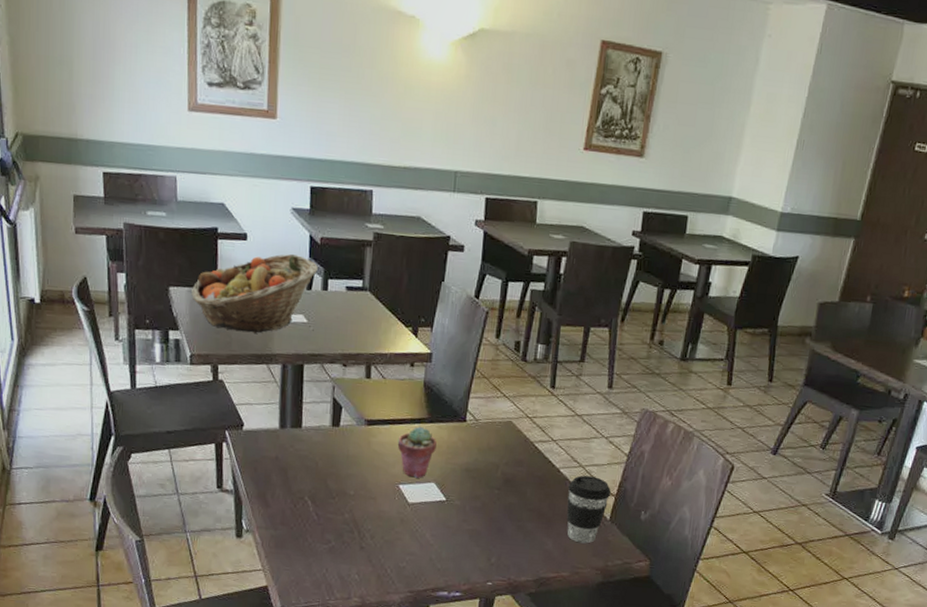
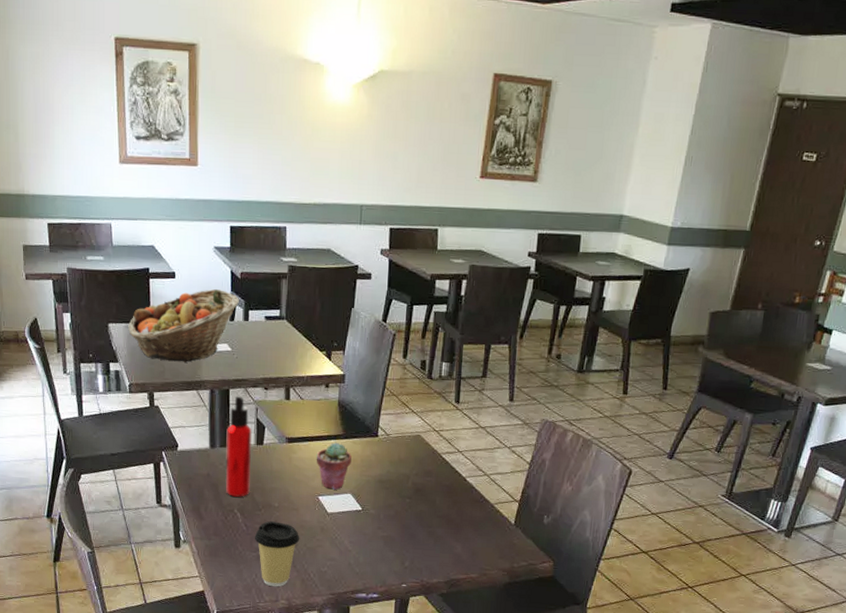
water bottle: none [296,372,327,483] -> present [225,396,252,497]
coffee cup: none [326,510,377,583] -> present [254,521,300,587]
coffee cup: present [567,475,611,544] -> none [473,483,515,547]

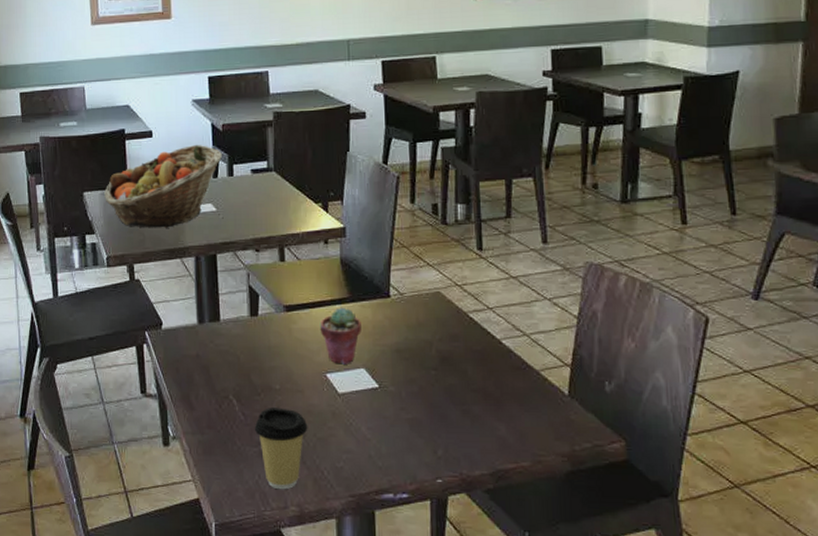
water bottle: present [225,396,252,497] -> none [215,261,246,380]

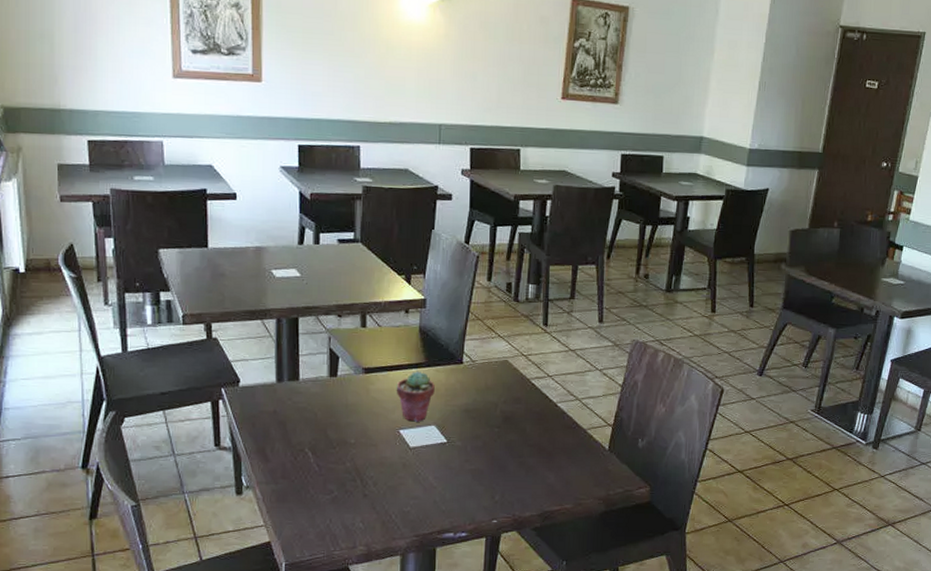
fruit basket: present [104,144,222,228] -> none [182,210,309,290]
coffee cup: present [254,407,308,490] -> none [328,460,380,532]

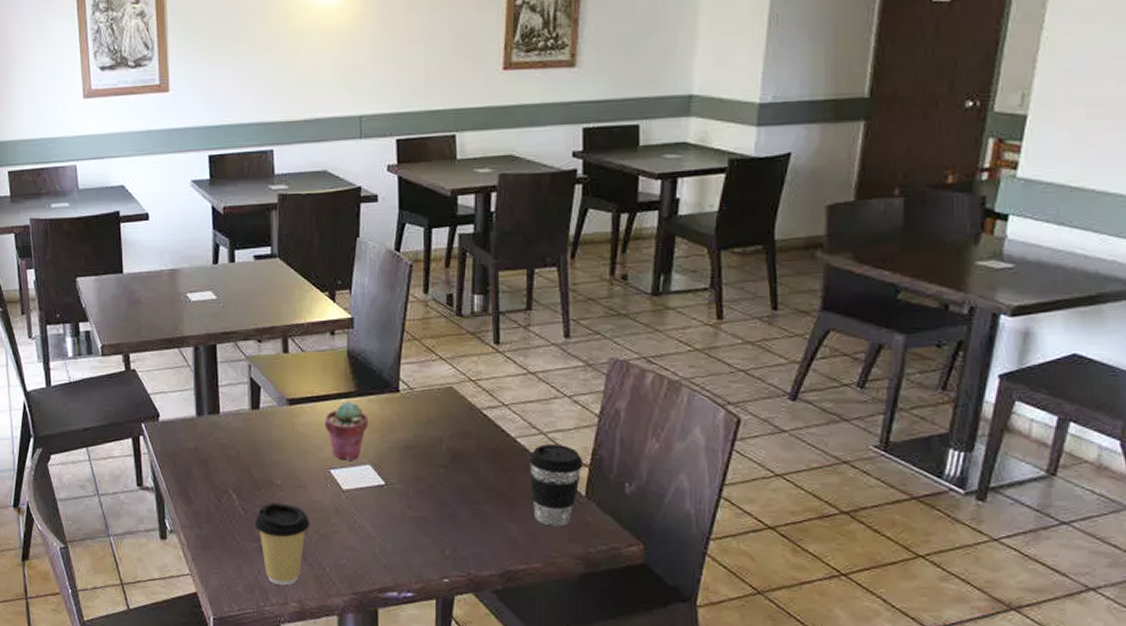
coffee cup: none [328,460,380,532] -> present [254,503,310,586]
coffee cup: none [566,408,608,475] -> present [528,444,584,527]

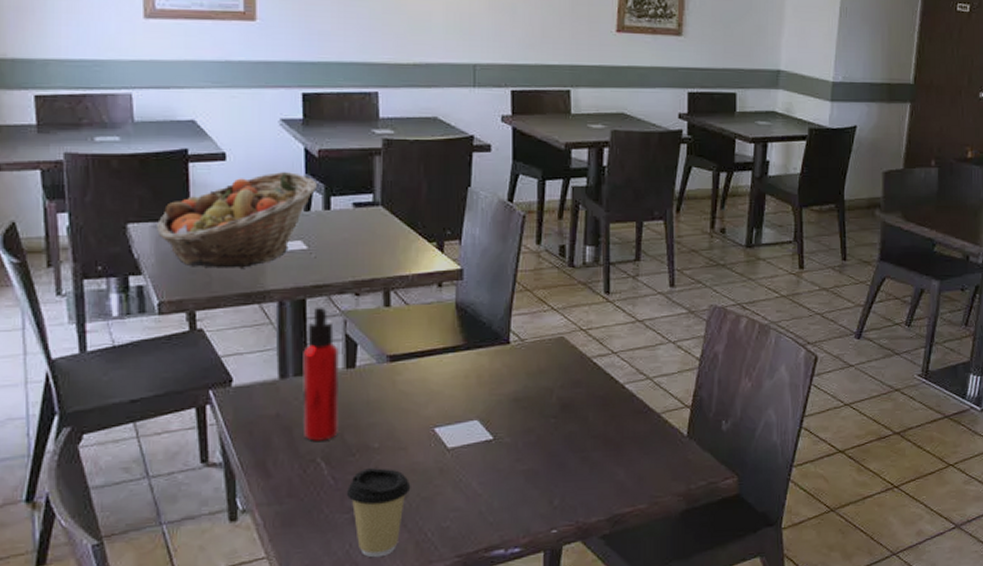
fruit basket: none [98,228,223,316] -> present [157,171,317,268]
water bottle: none [215,352,246,474] -> present [302,307,339,441]
potted succulent: present [324,401,368,461] -> none [429,355,476,417]
coffee cup: present [528,444,584,527] -> none [635,388,686,468]

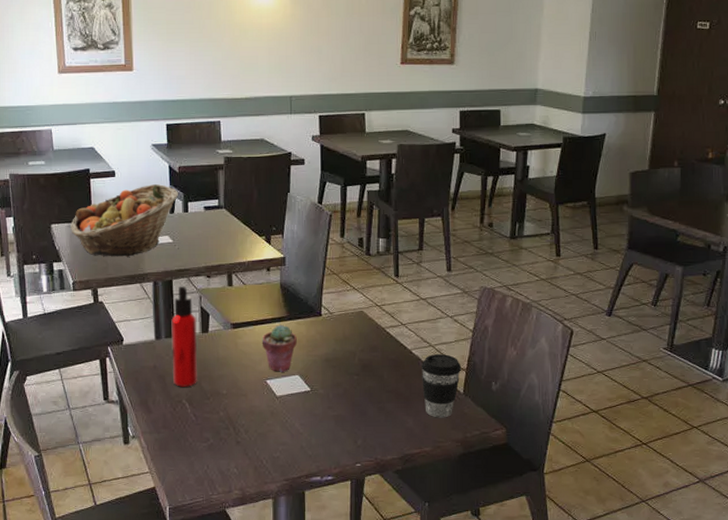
coffee cup: present [346,468,411,558] -> none [204,409,250,477]
potted succulent: none [429,355,476,417] -> present [261,324,297,372]
coffee cup: none [635,388,686,468] -> present [421,354,462,418]

